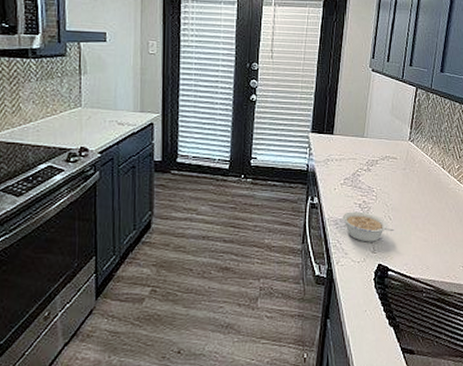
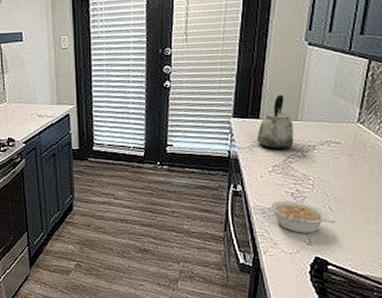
kettle: none [331,114,361,164] -> present [256,95,294,150]

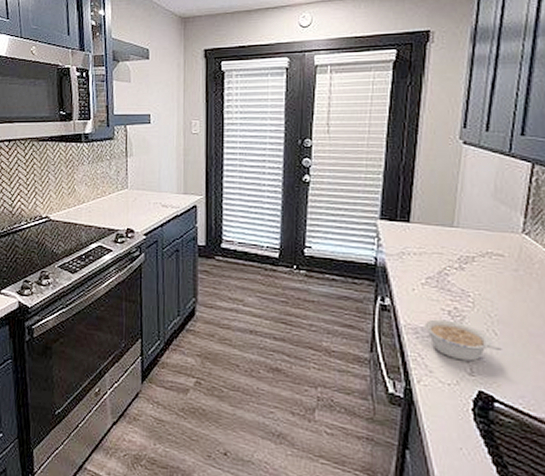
kettle: present [256,95,294,150] -> none [407,197,450,259]

